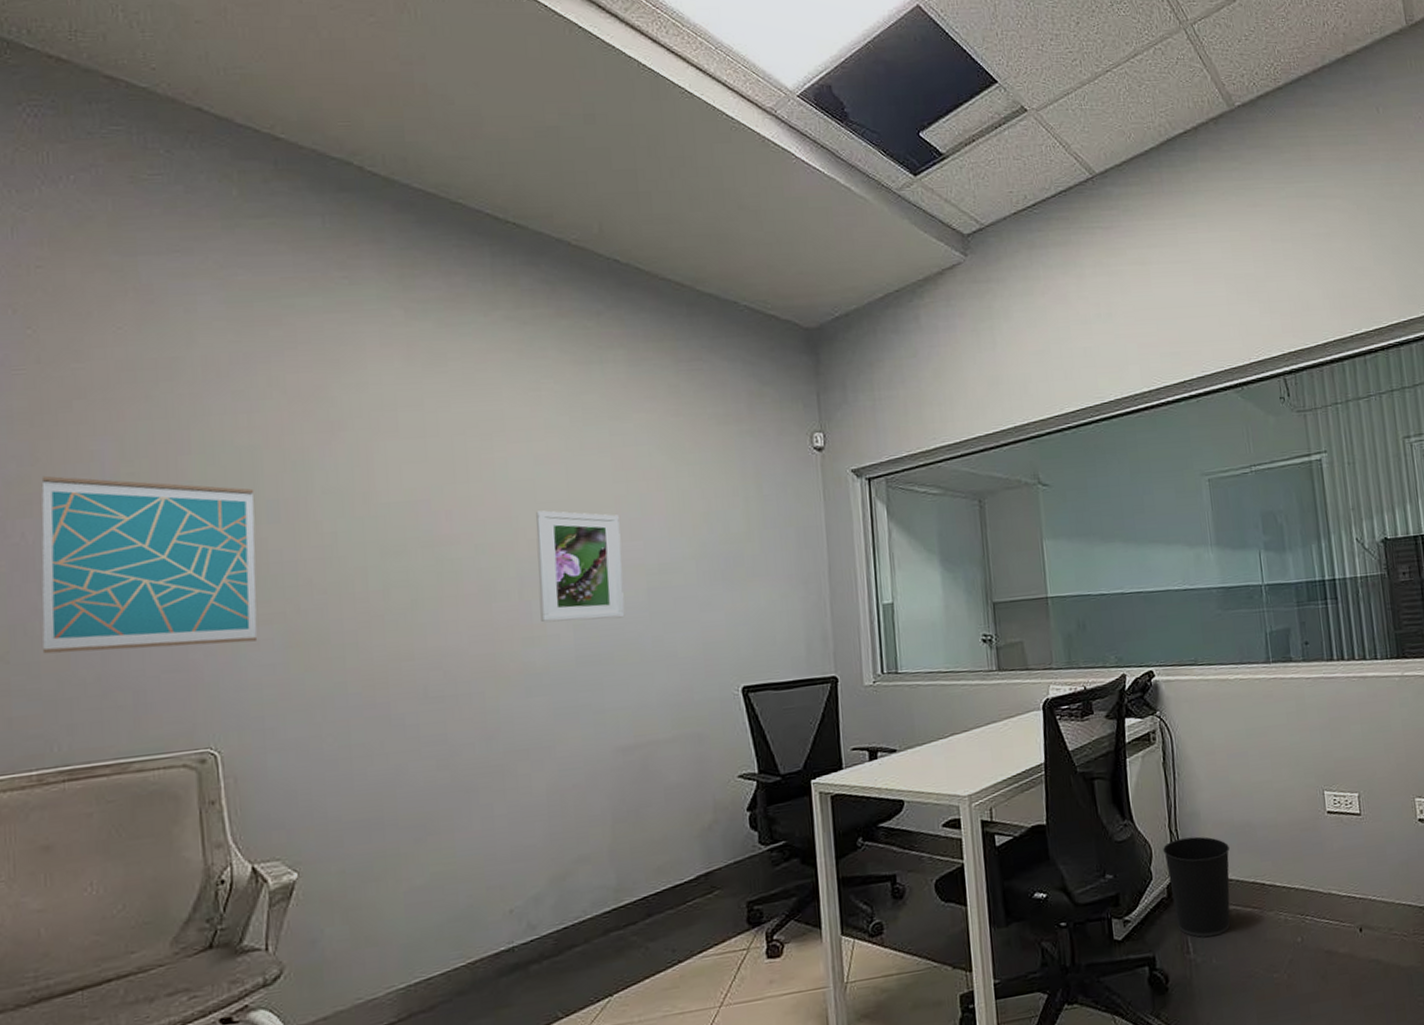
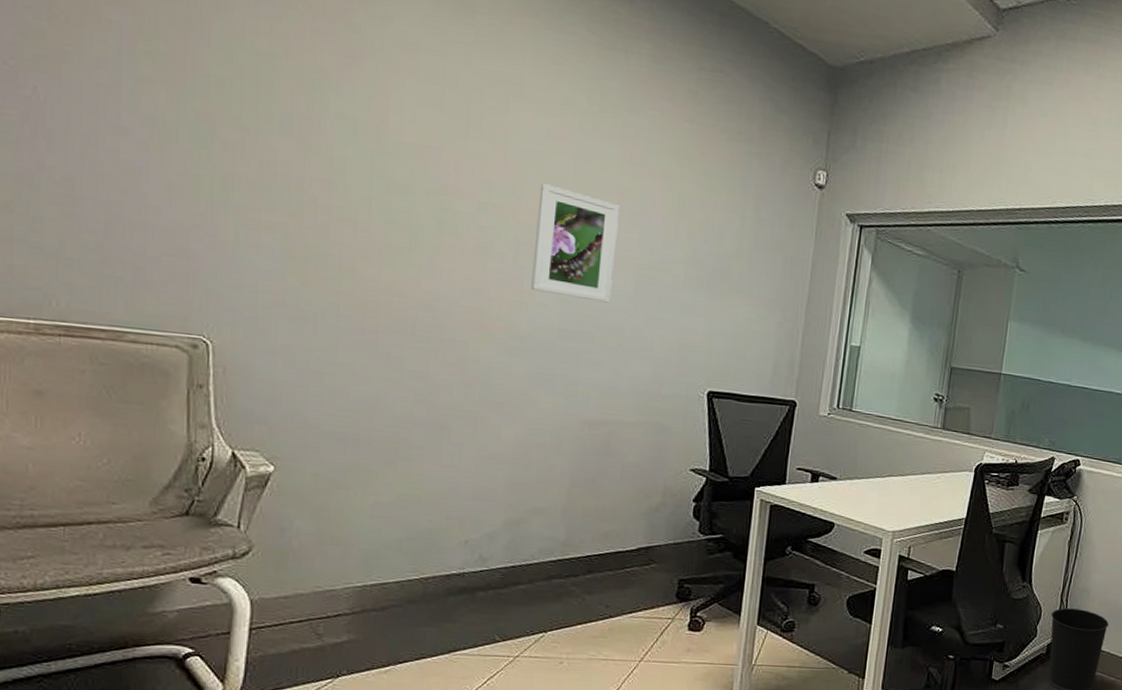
wall art: present [41,475,258,654] -> none [48,34,270,245]

